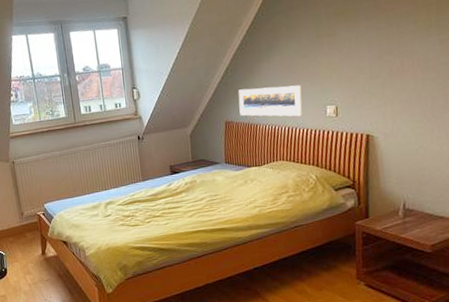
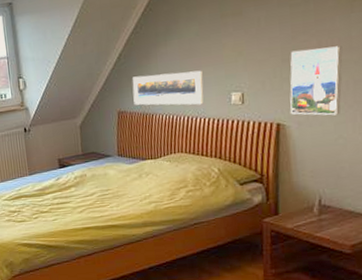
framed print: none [377,65,422,128] -> present [290,45,343,116]

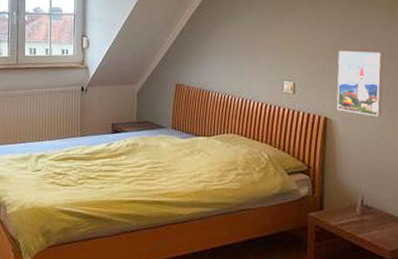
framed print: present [132,70,204,105] -> none [192,52,259,89]

